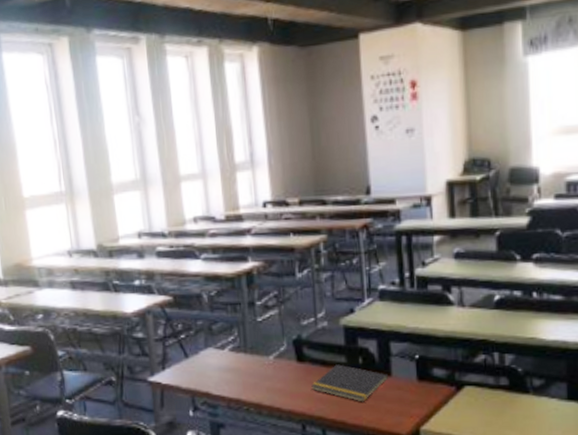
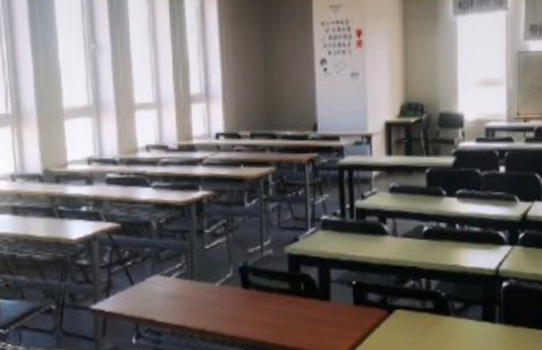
notepad: present [311,364,389,402] -> none [255,290,328,327]

